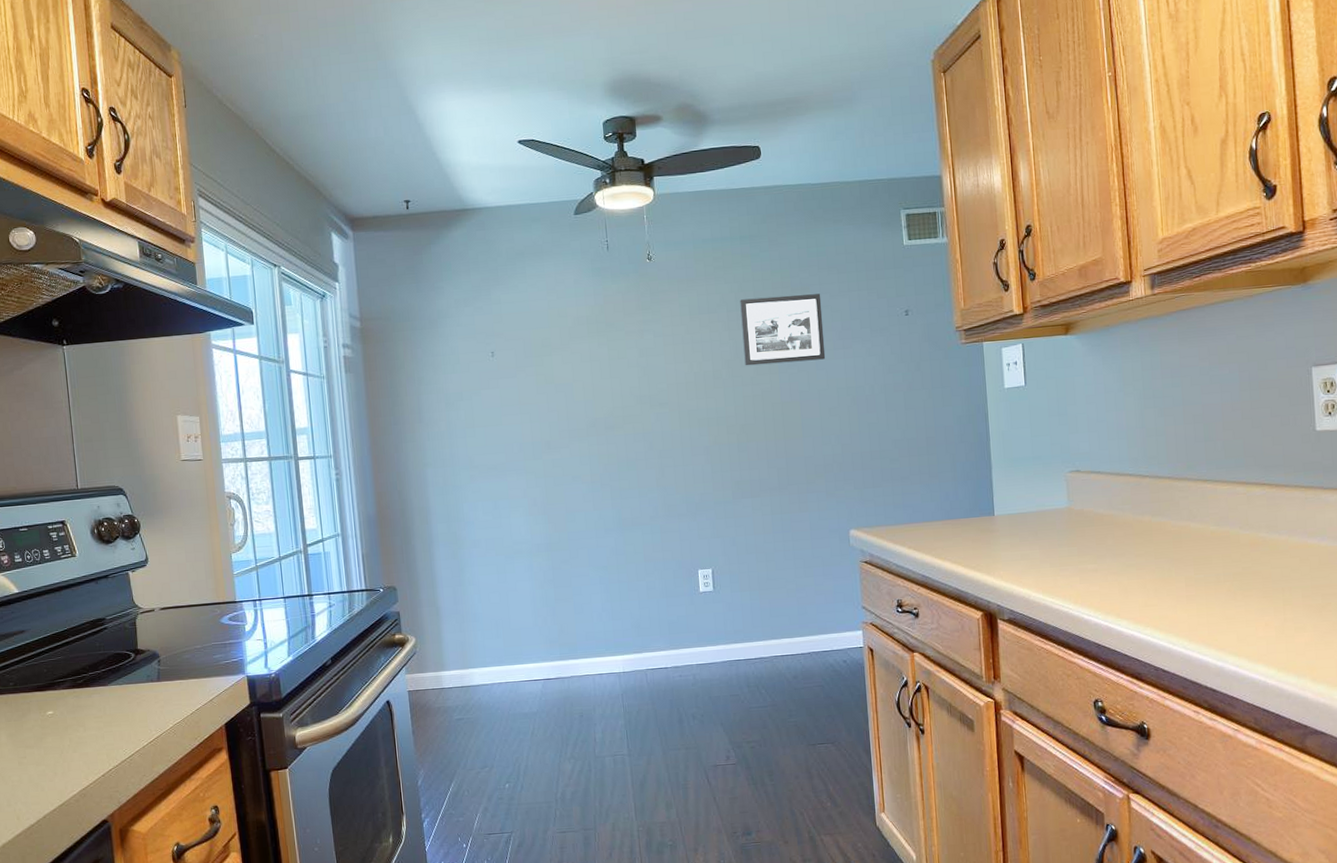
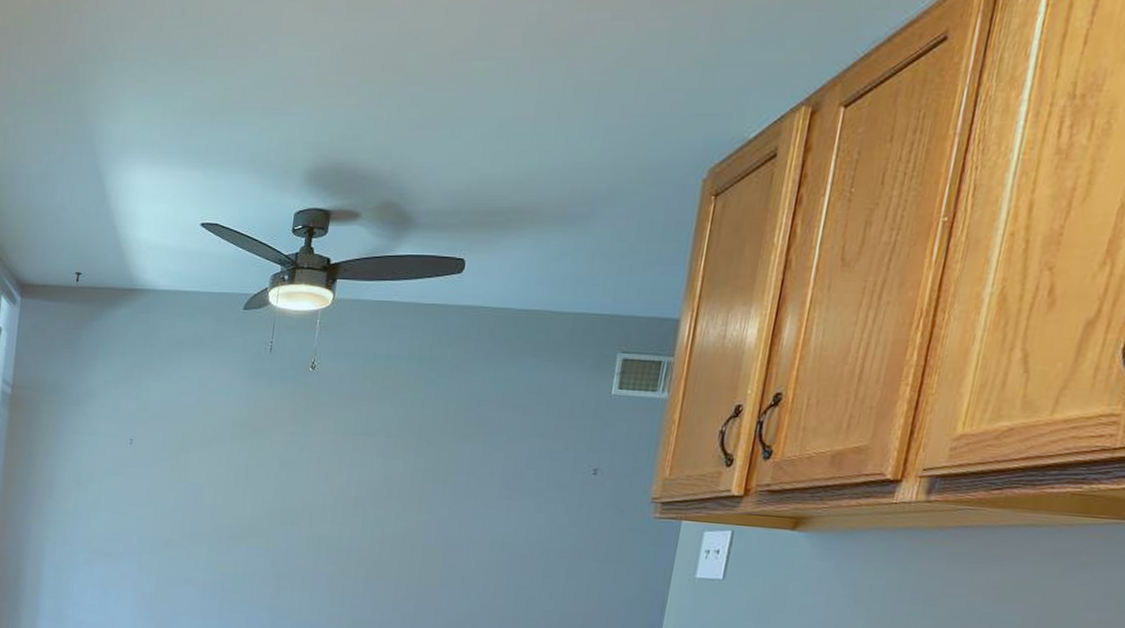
picture frame: present [740,293,826,366] -> none [392,426,497,507]

